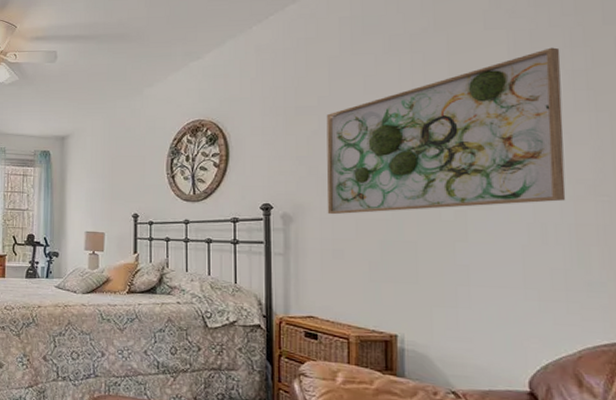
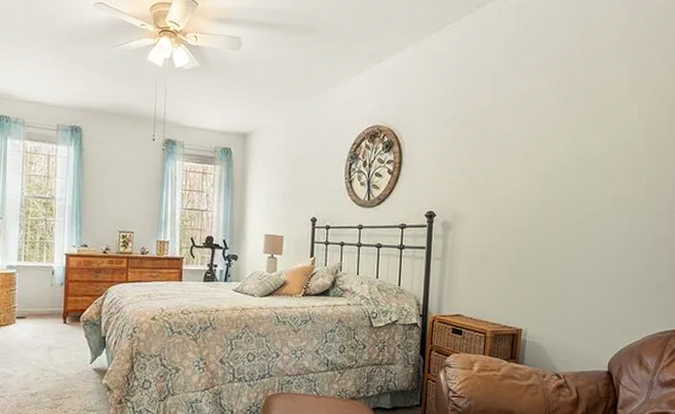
wall art: present [326,47,566,215] -> none [479,82,665,224]

